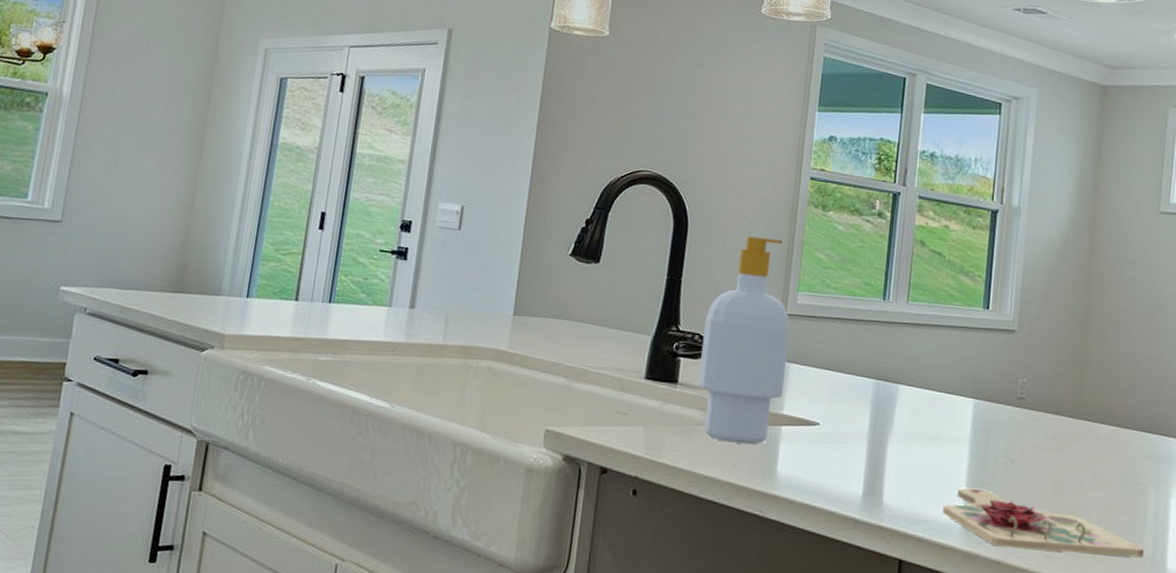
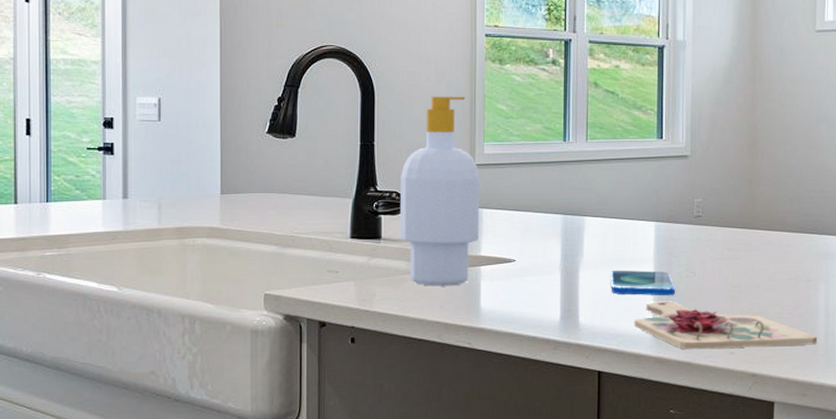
smartphone: none [920,447,991,484] -> present [610,270,675,296]

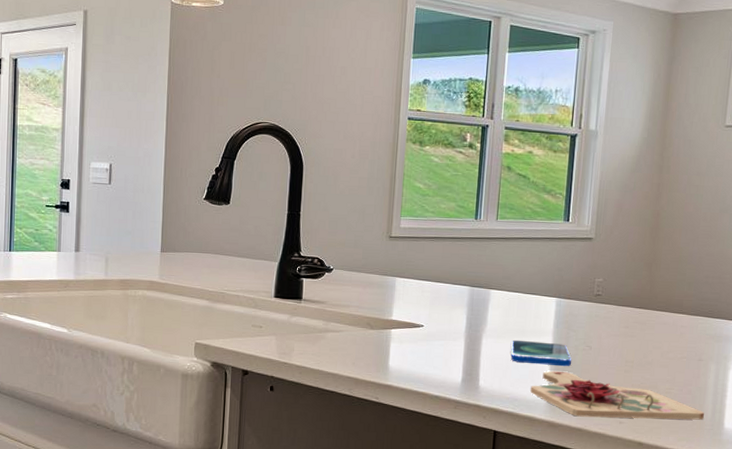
soap bottle: present [399,96,479,286] -> none [319,172,395,346]

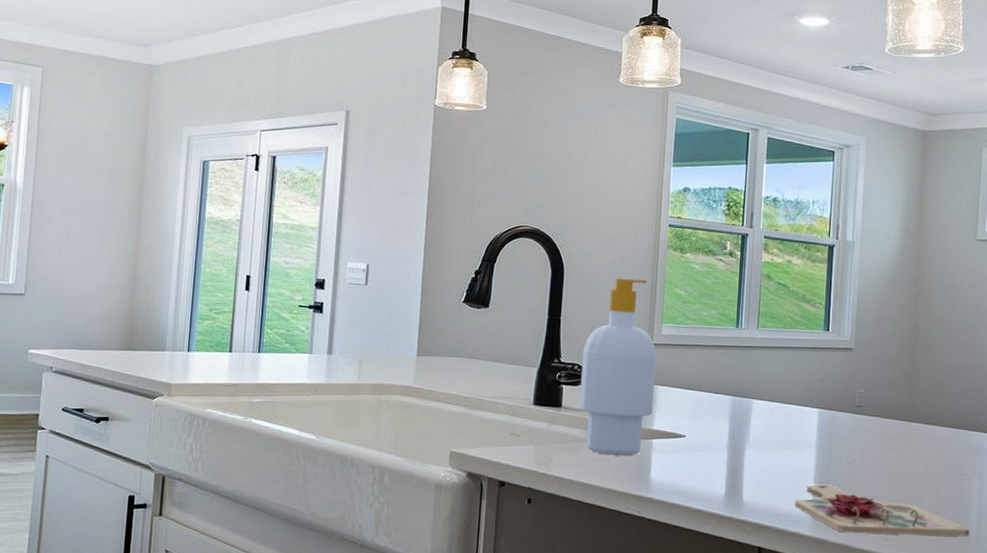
soap bottle: none [319,172,395,346] -> present [579,278,656,456]
smartphone: present [510,339,571,367] -> none [773,451,835,480]

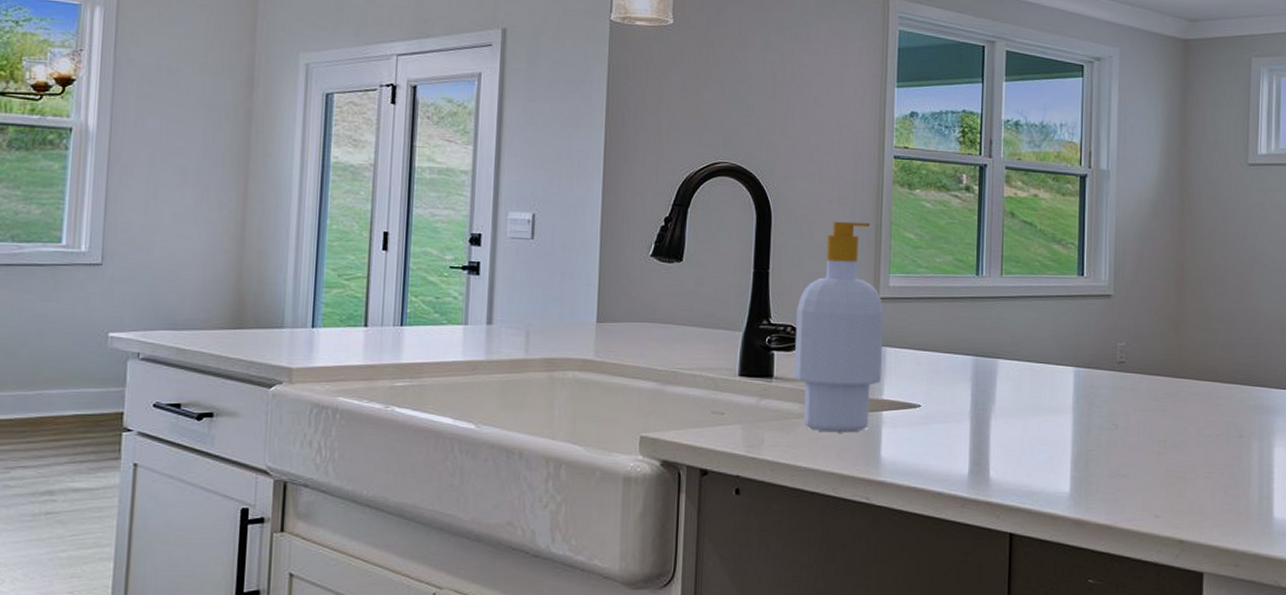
cutting board: present [795,485,969,537] -> none [1050,457,1250,511]

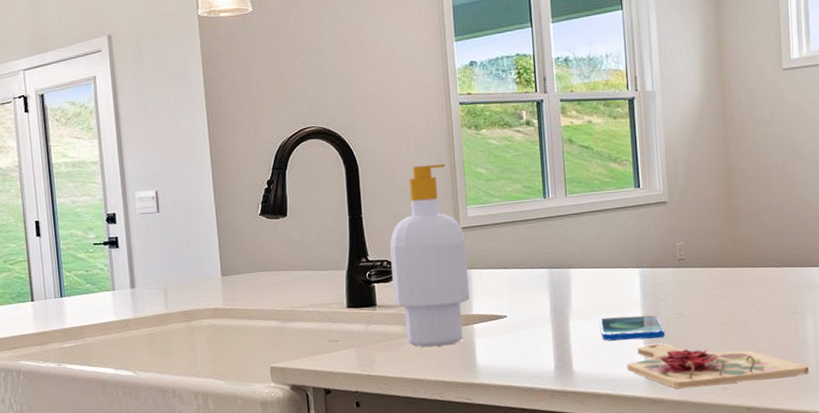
smartphone: none [1024,419,1095,450] -> present [599,315,664,341]
cutting board: none [1050,457,1250,511] -> present [627,344,809,389]

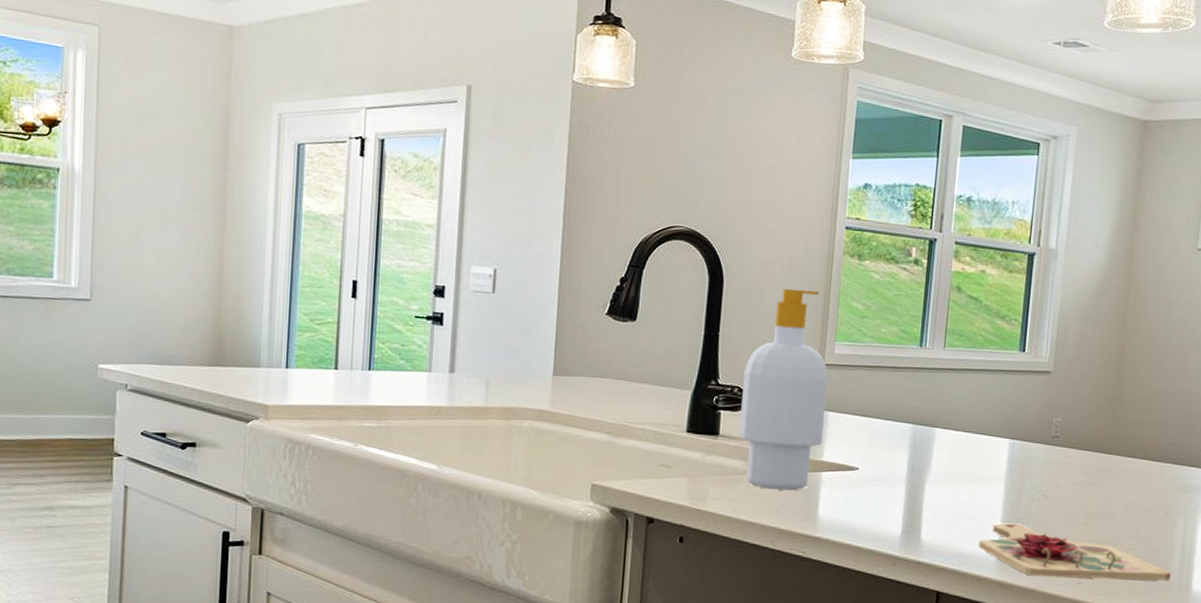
smartphone: present [599,315,664,341] -> none [957,486,1025,519]

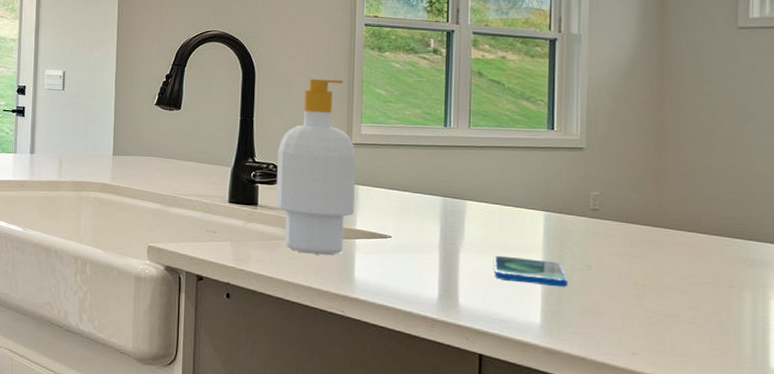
smartphone: none [957,486,1025,519] -> present [493,255,567,288]
cutting board: present [978,523,1171,581] -> none [520,291,742,357]

